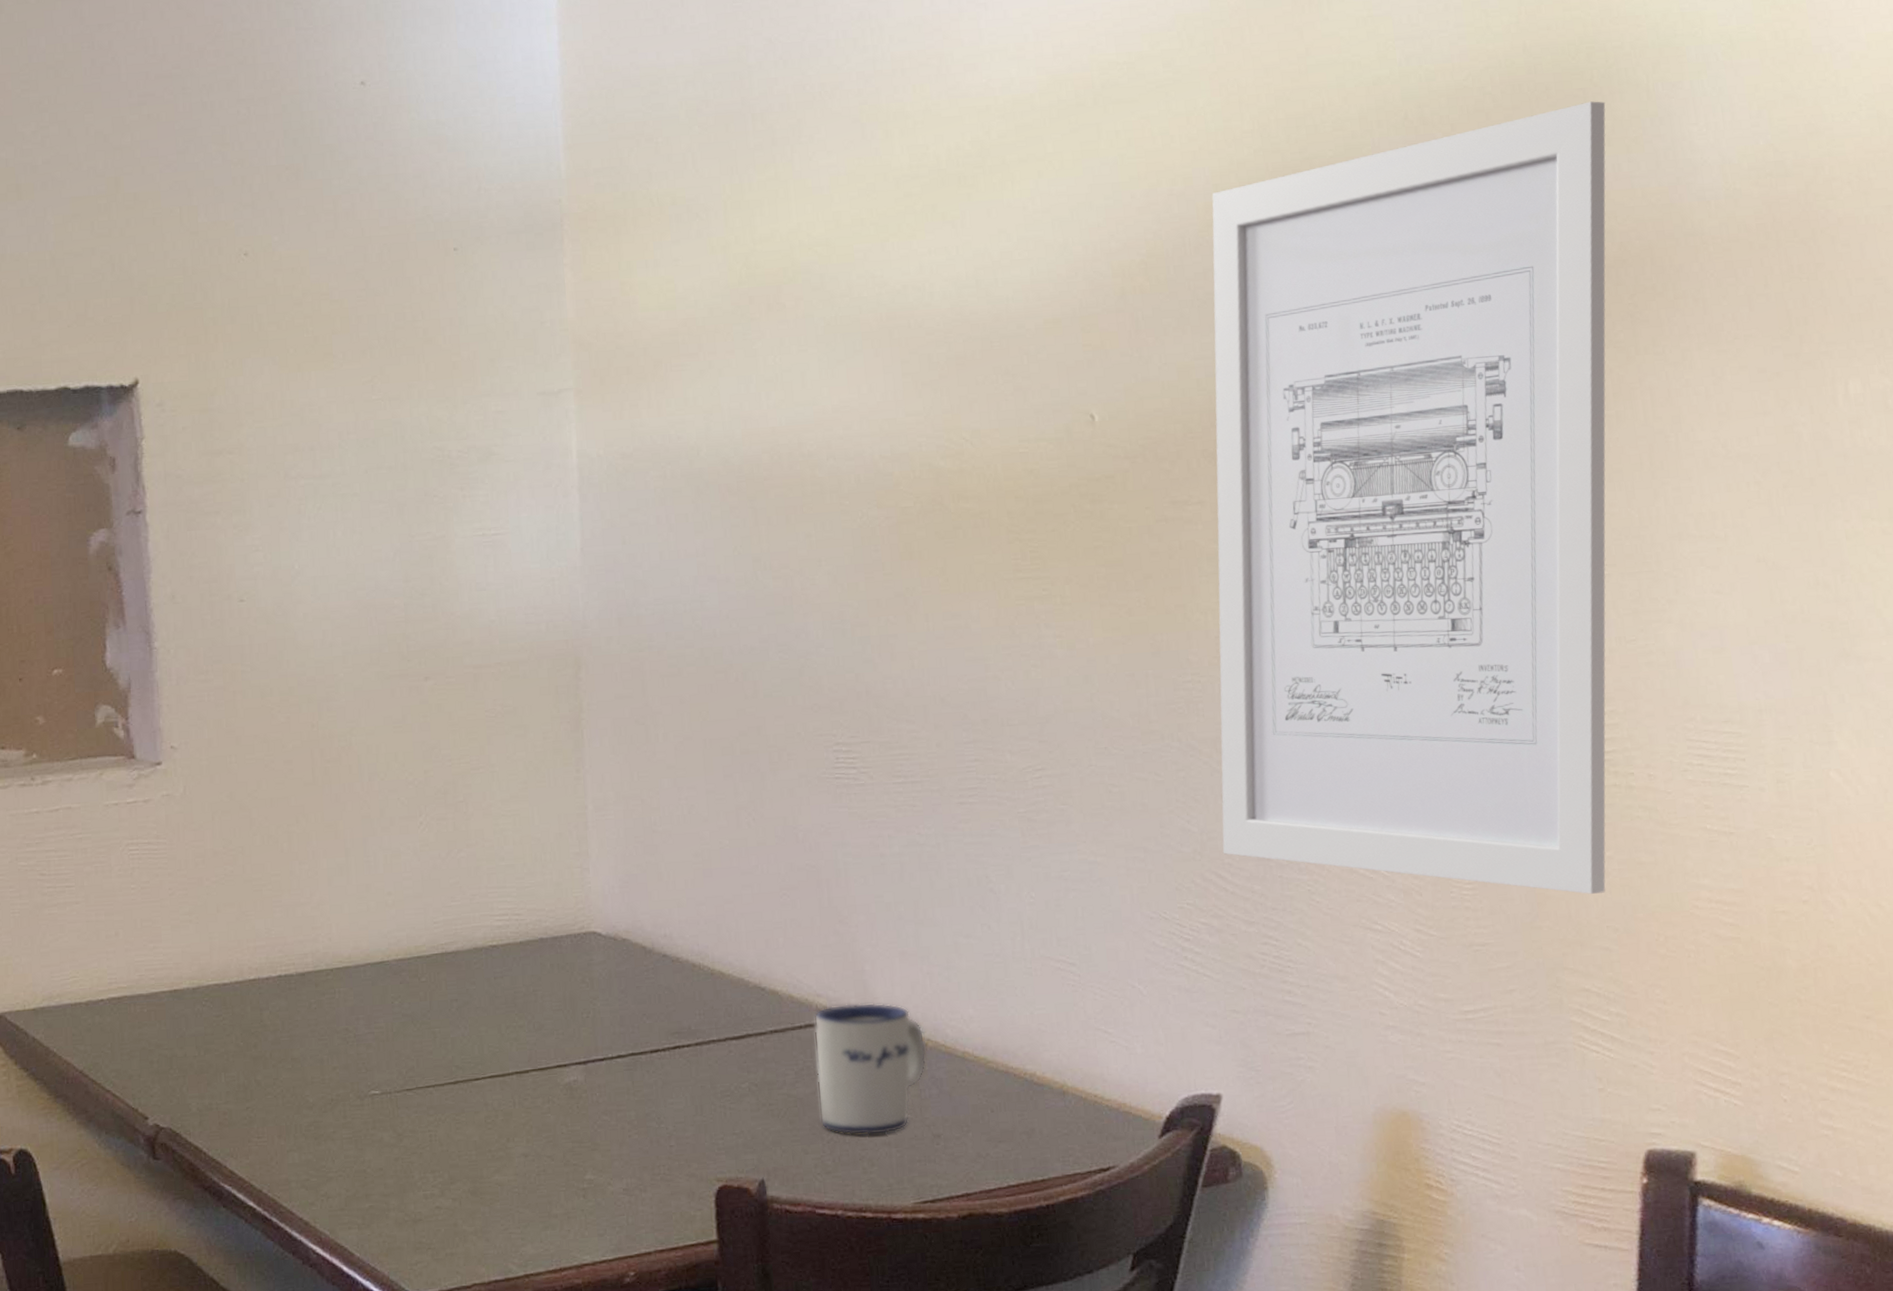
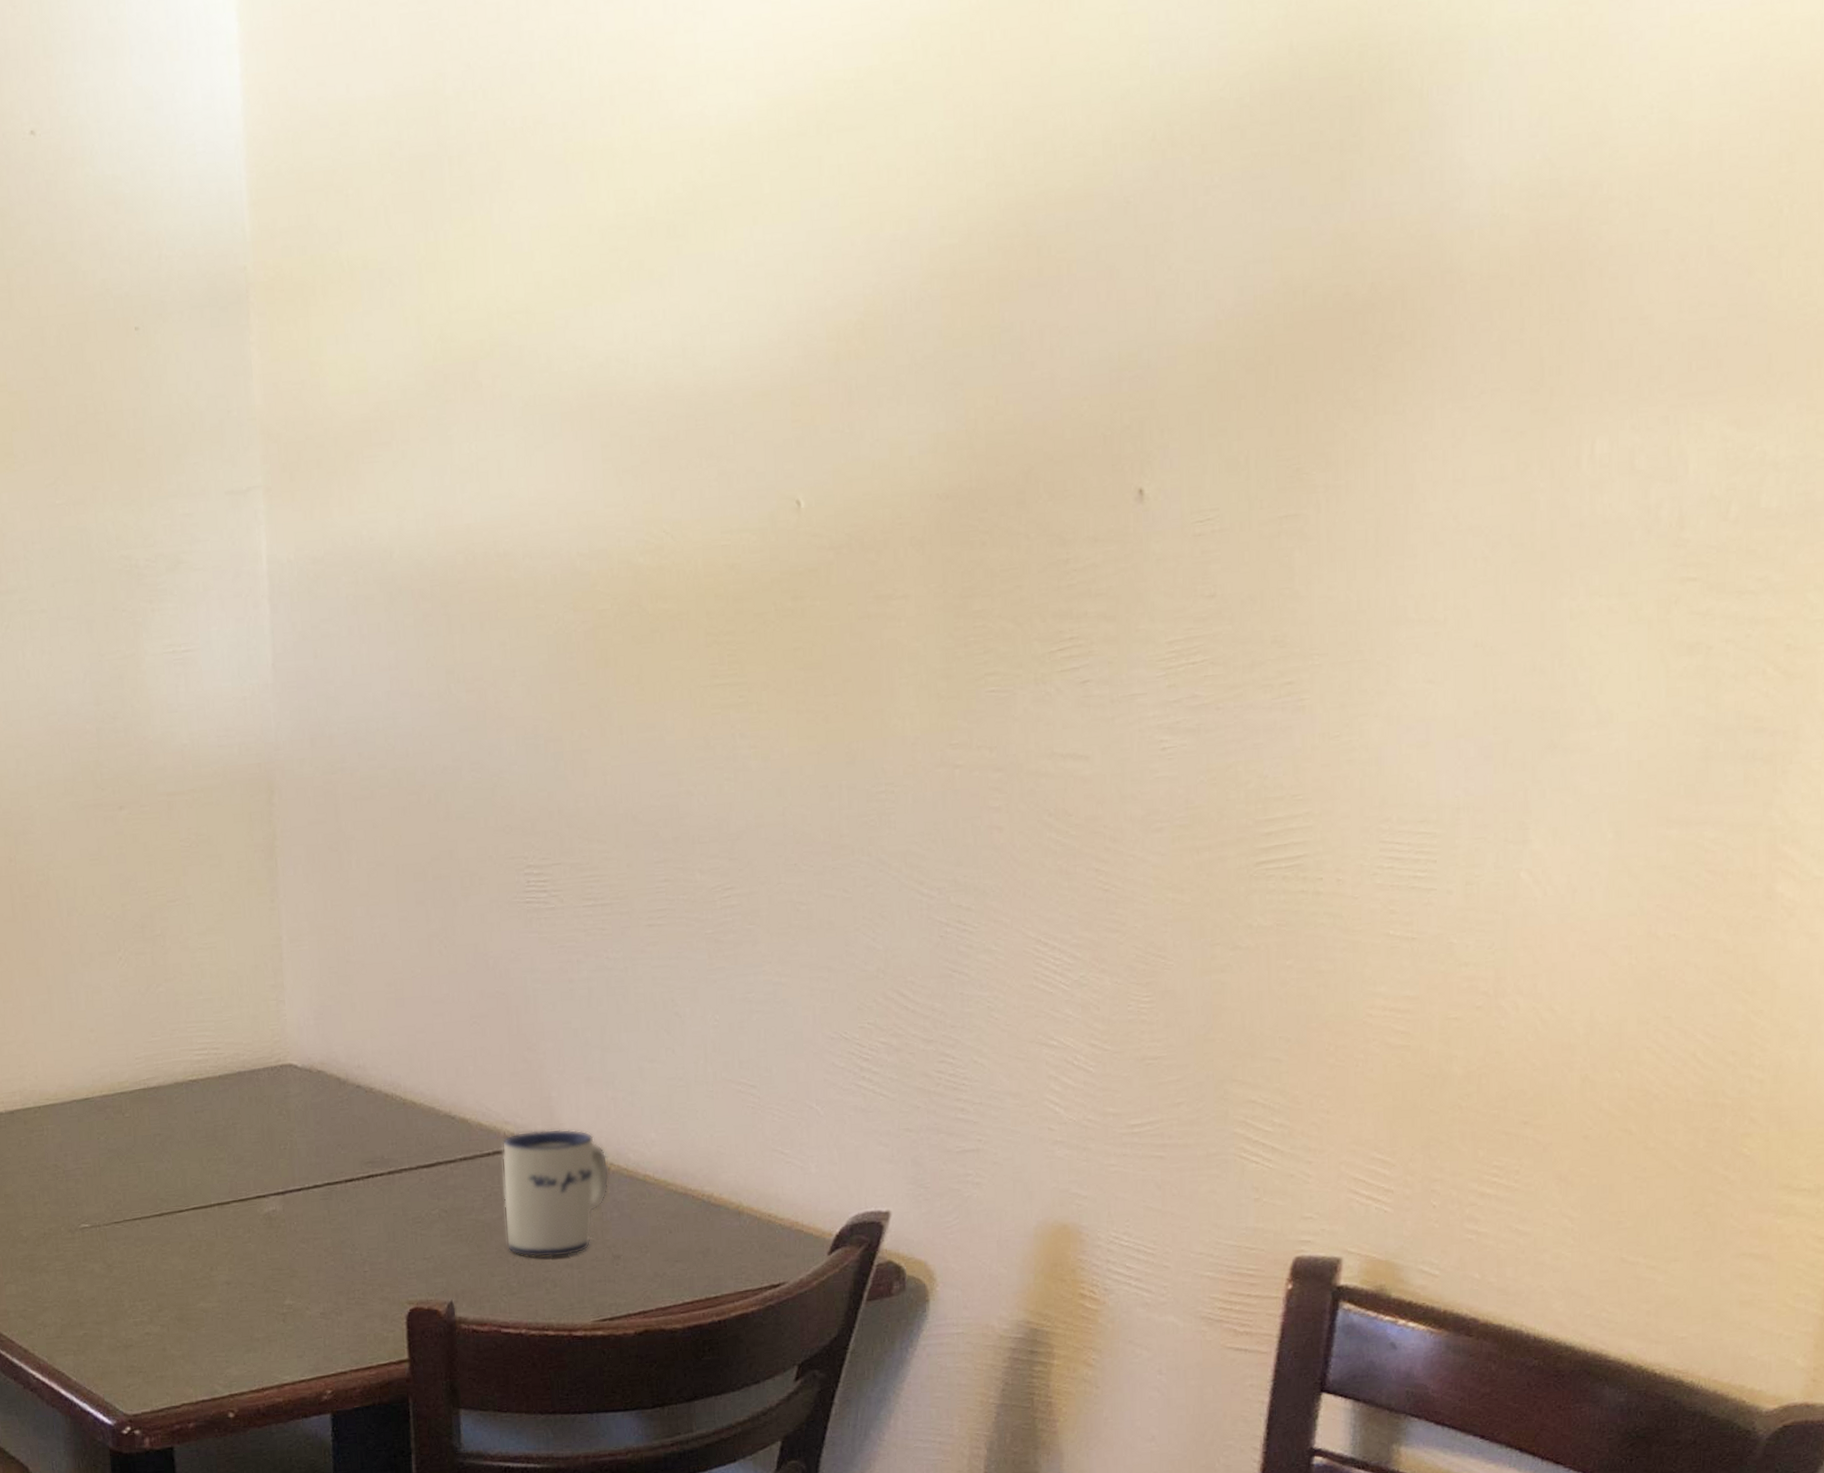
wall art: present [1212,101,1606,894] -> none [906,111,1373,1005]

